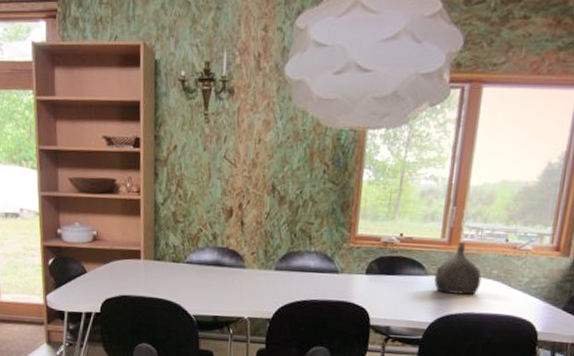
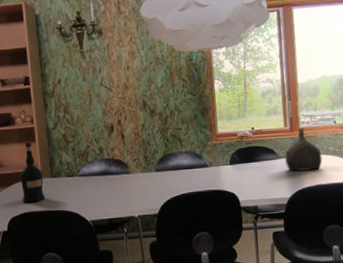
liquor: none [118,215,146,286] -> present [20,141,46,203]

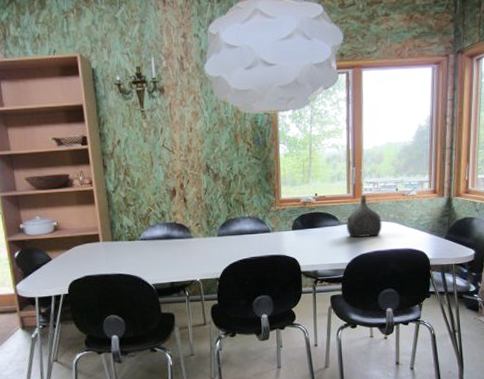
liquor: present [20,141,46,203] -> none [79,204,107,267]

